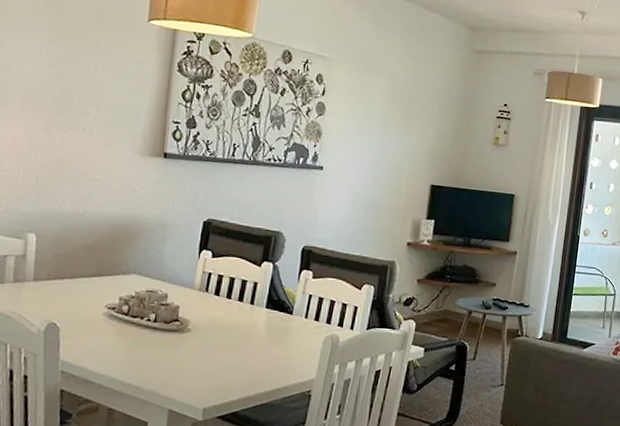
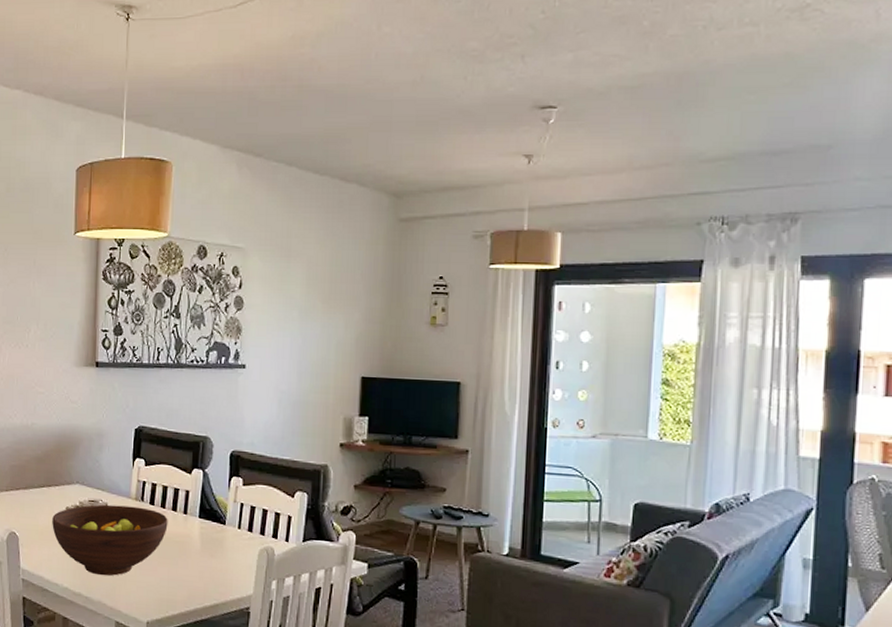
fruit bowl: none [101,295,233,366] -> present [52,504,168,576]

